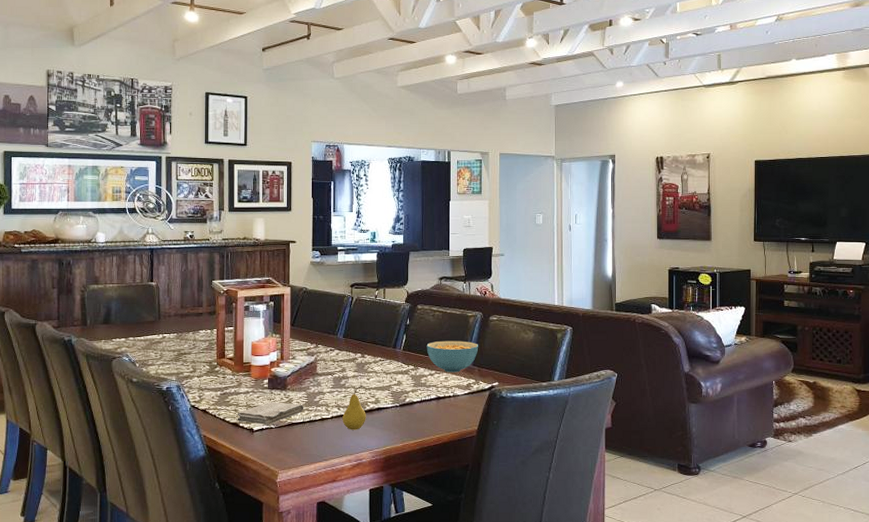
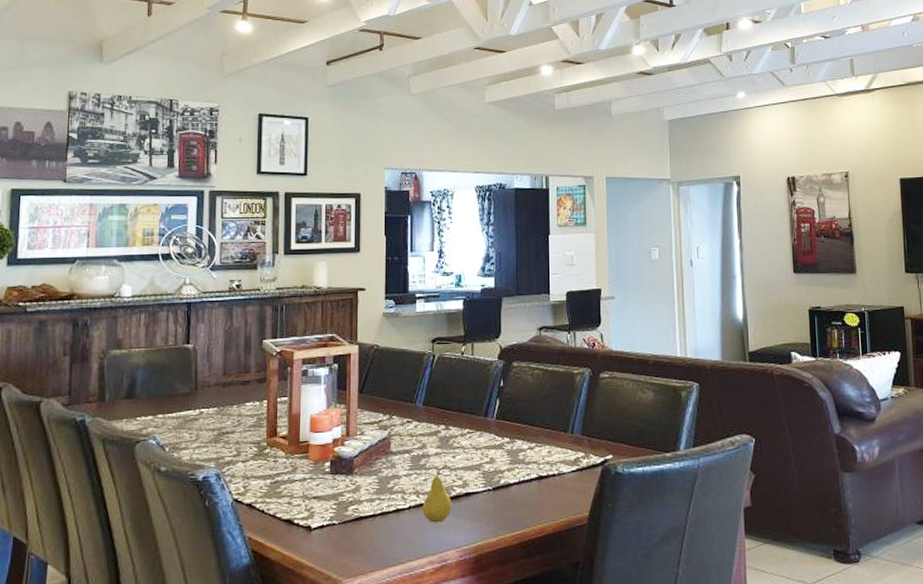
washcloth: present [237,402,304,425] -> none [291,490,375,520]
cereal bowl: present [426,340,479,373] -> none [524,404,588,445]

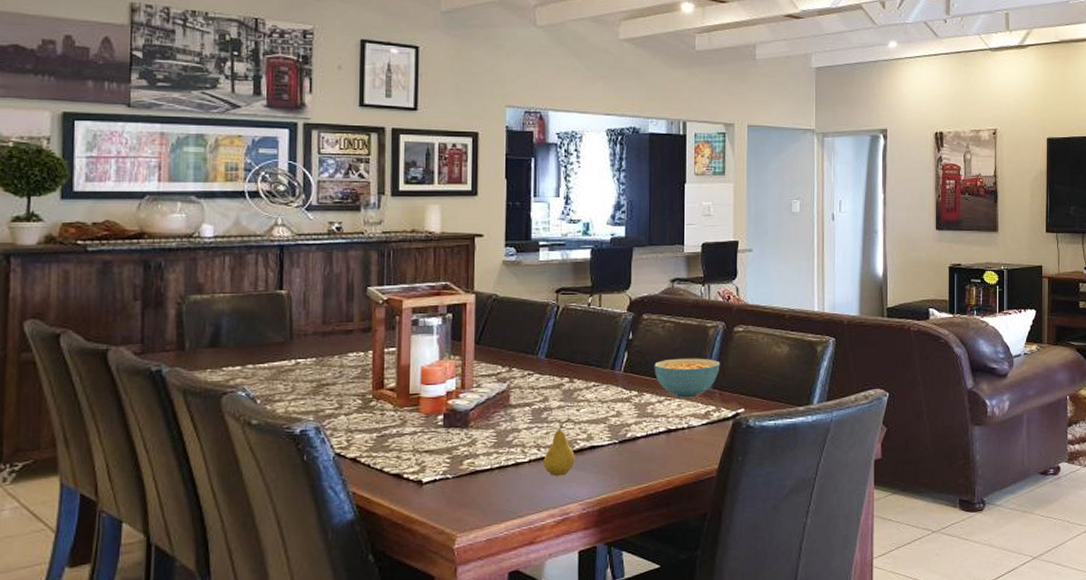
cereal bowl: none [524,404,588,445] -> present [654,358,720,398]

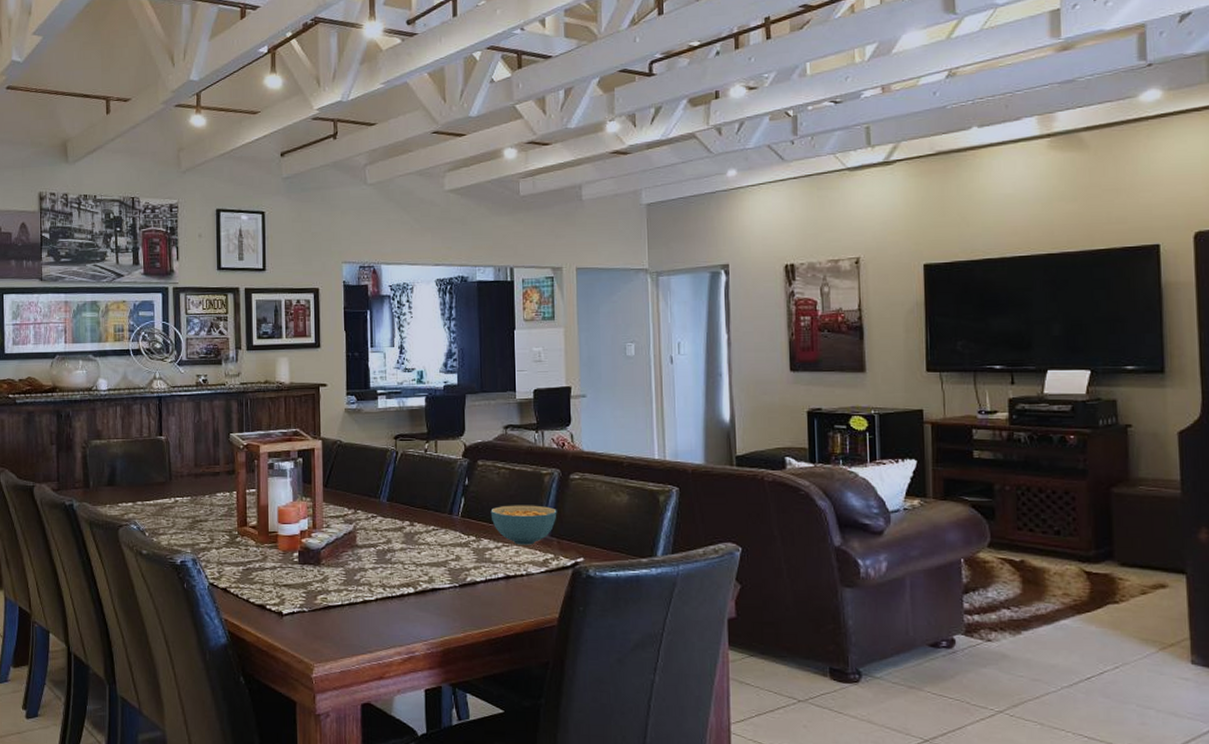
fruit: present [543,419,575,476] -> none [389,561,418,616]

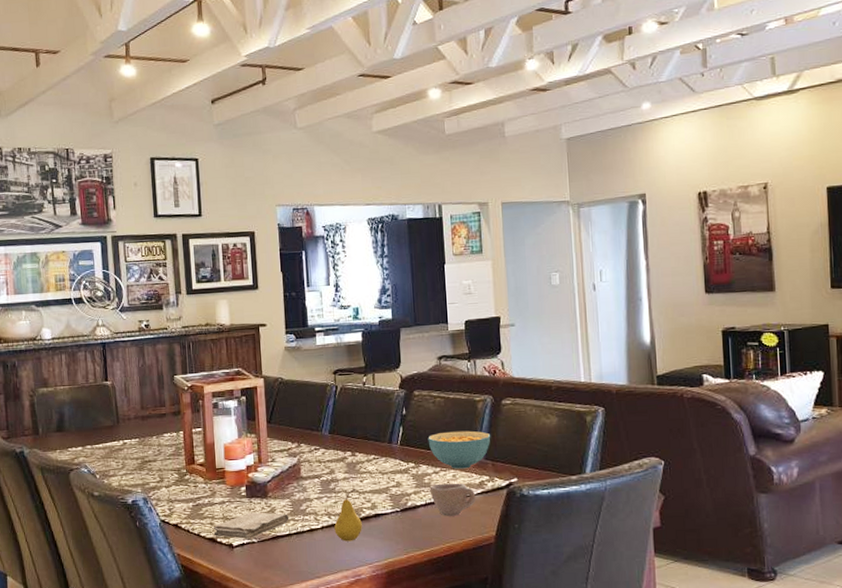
washcloth: none [263,580,342,607] -> present [213,512,289,539]
fruit: none [389,561,418,616] -> present [334,489,362,542]
cup: none [490,559,539,595] -> present [429,483,476,516]

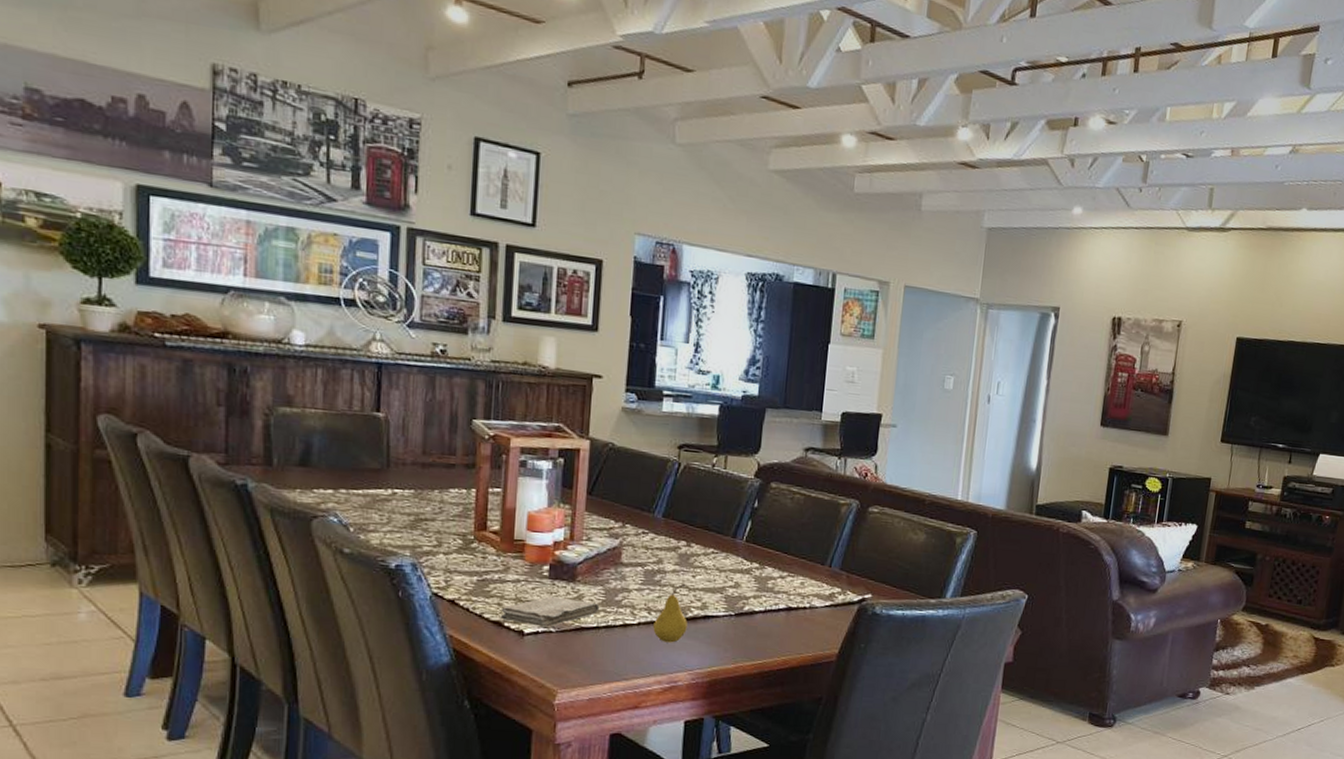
cereal bowl: present [428,430,491,469] -> none [778,533,851,577]
cup: present [429,483,476,516] -> none [772,590,823,628]

